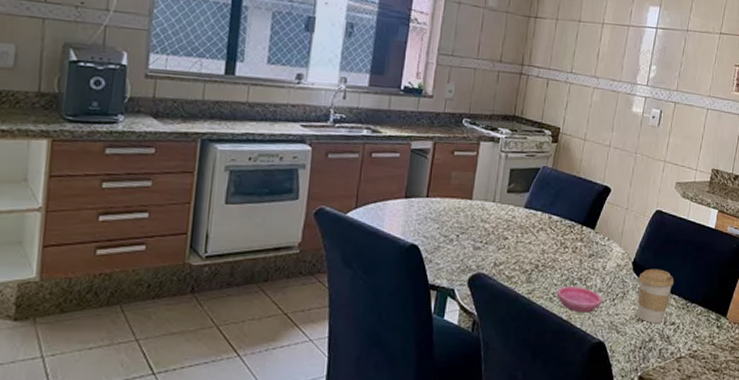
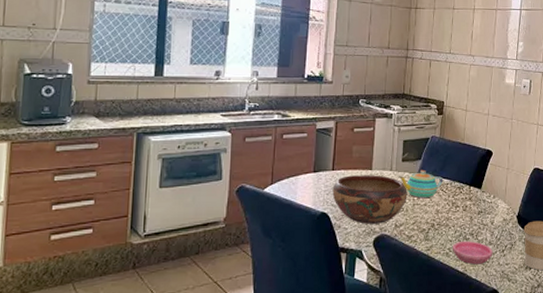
decorative bowl: none [425,204,511,261] -> present [332,175,407,224]
teapot: none [503,203,553,236] -> present [399,169,444,199]

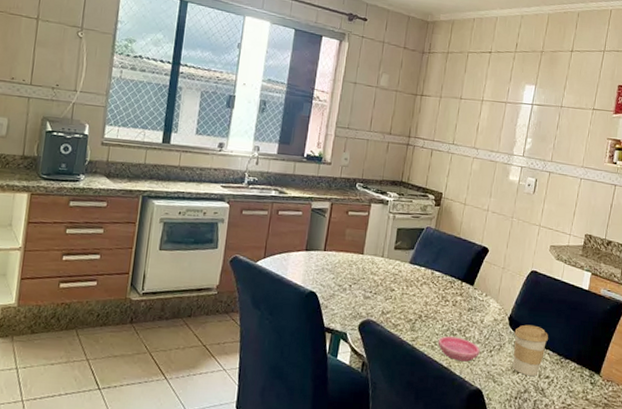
decorative bowl: present [332,175,407,224] -> none [322,257,397,309]
teapot: present [399,169,444,199] -> none [390,259,435,289]

